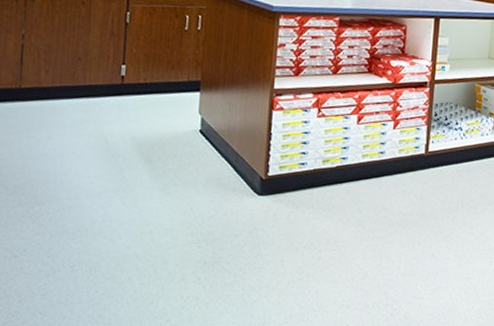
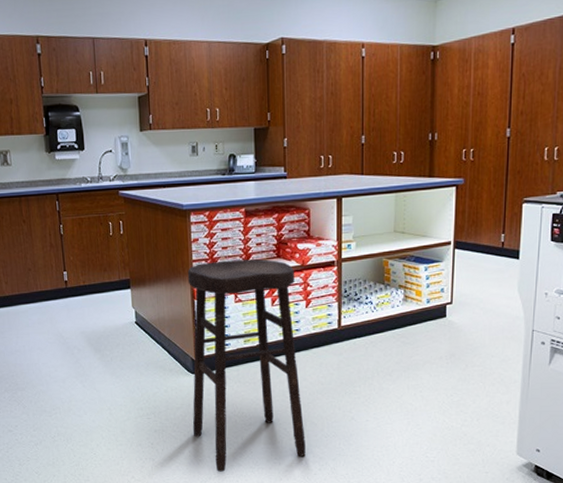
stool: none [250,70,385,316] -> present [187,259,306,472]

